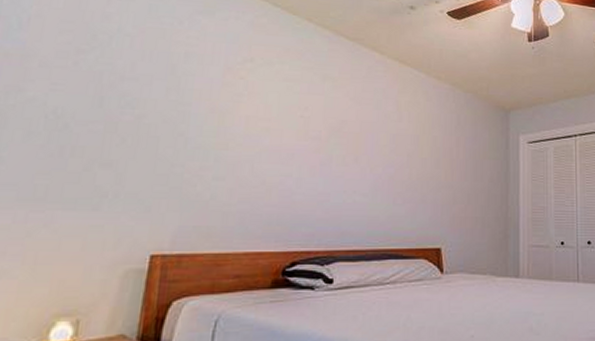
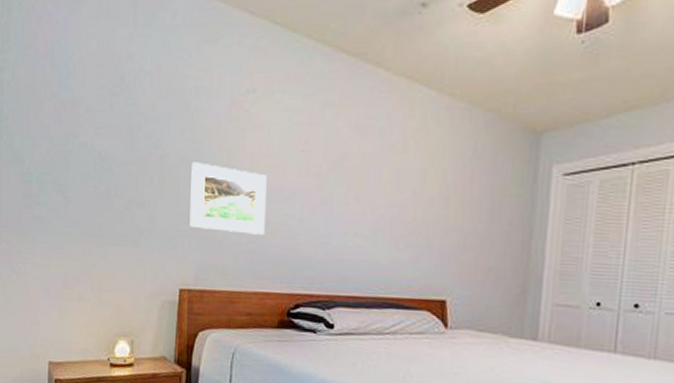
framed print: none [168,123,263,195] -> present [189,162,267,235]

